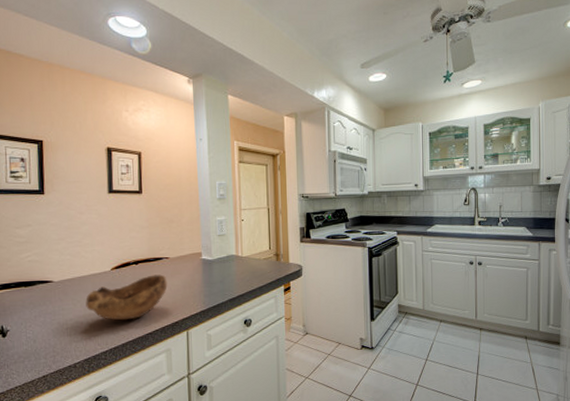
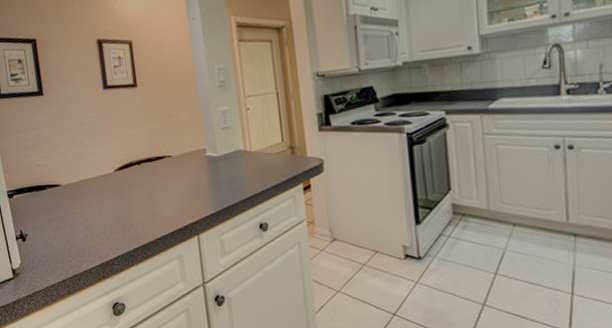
bowl: present [85,274,168,321] -> none [93,175,173,225]

